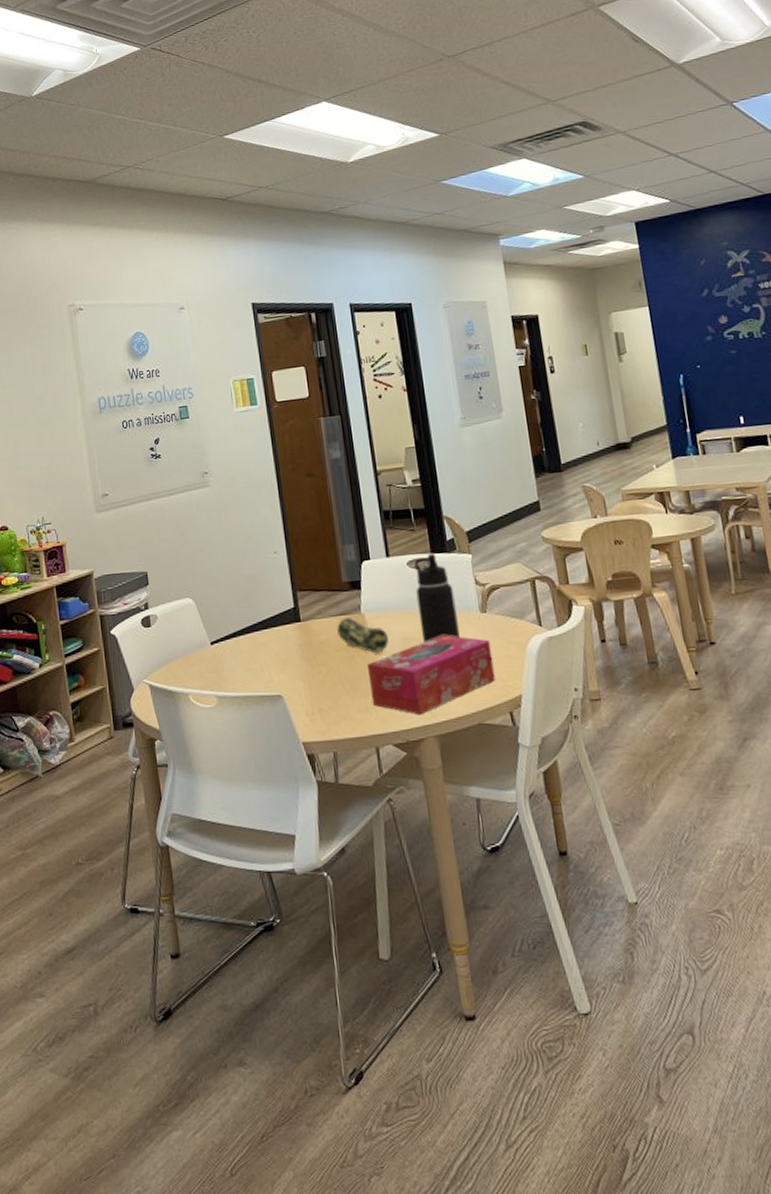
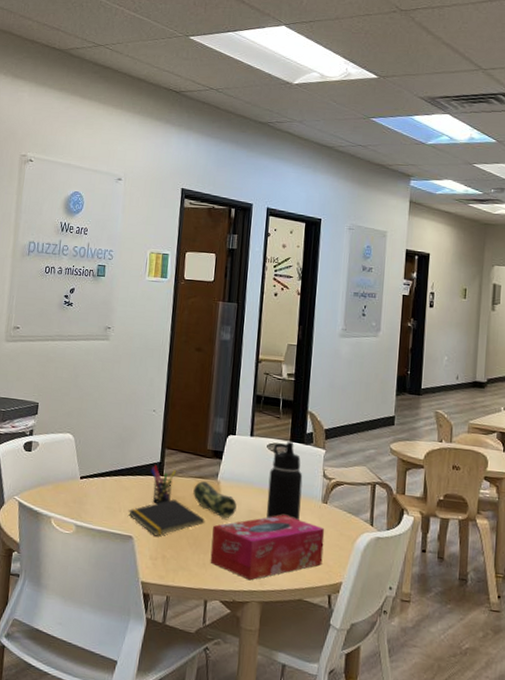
notepad: none [270,644,358,690] -> present [128,499,205,536]
pen holder: none [285,610,315,653] -> present [150,464,177,504]

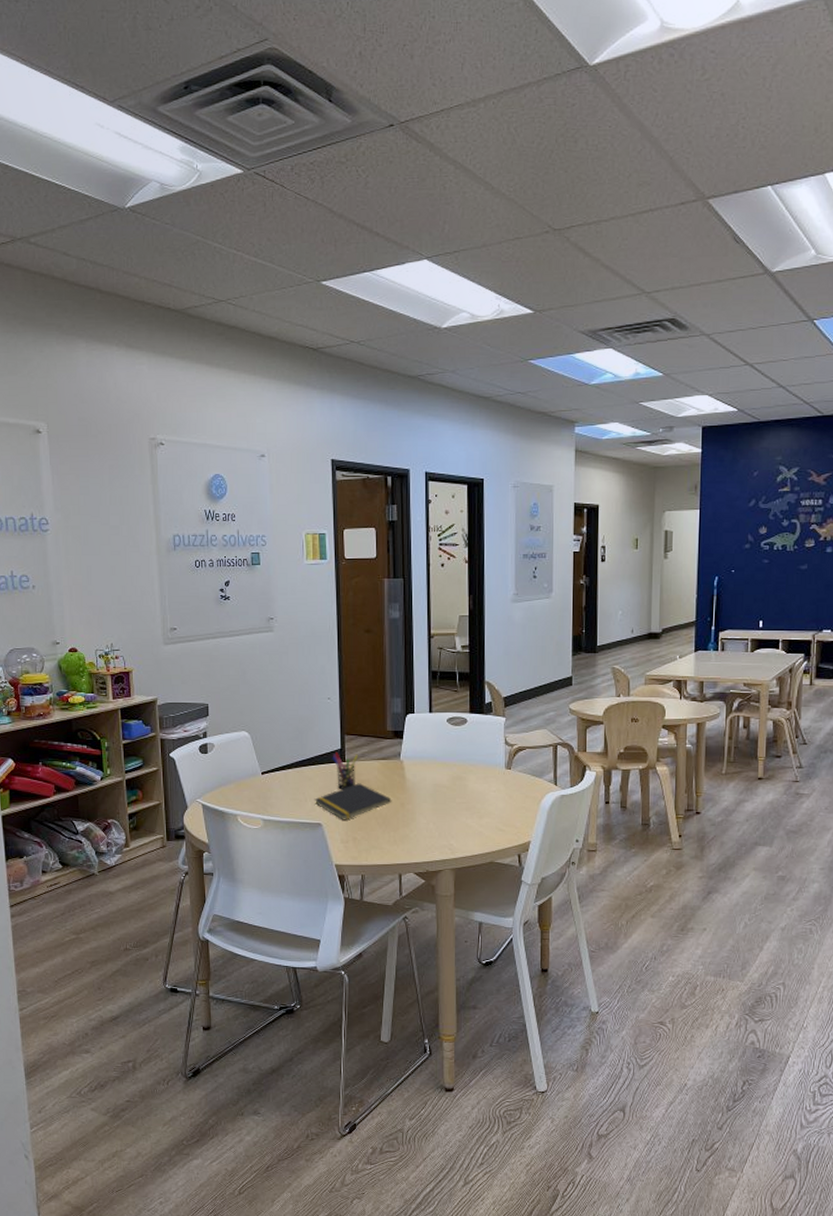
pencil case: present [193,481,237,519] -> none [377,763,422,796]
tissue box: present [210,515,325,581] -> none [401,785,511,851]
water bottle: present [266,442,303,521] -> none [451,714,485,790]

